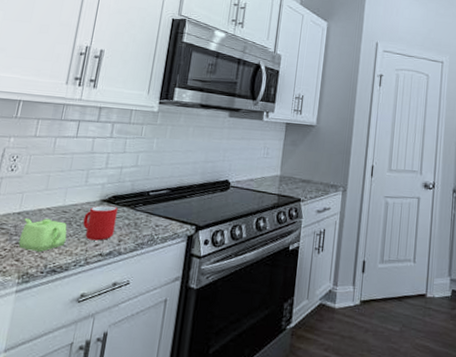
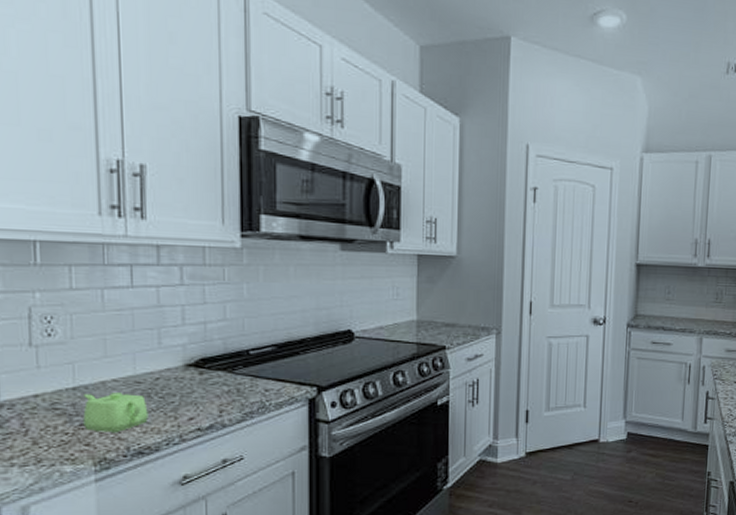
cup: present [83,205,118,241] -> none [166,370,211,414]

